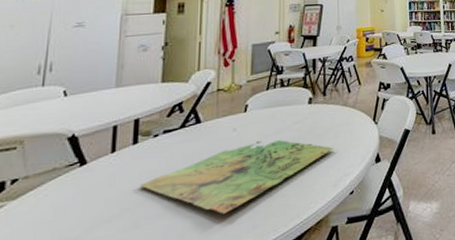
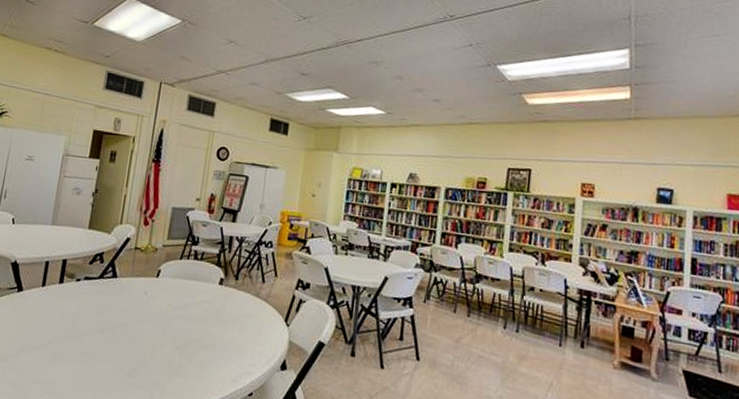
board game: present [139,140,333,214] -> none [60,310,238,375]

